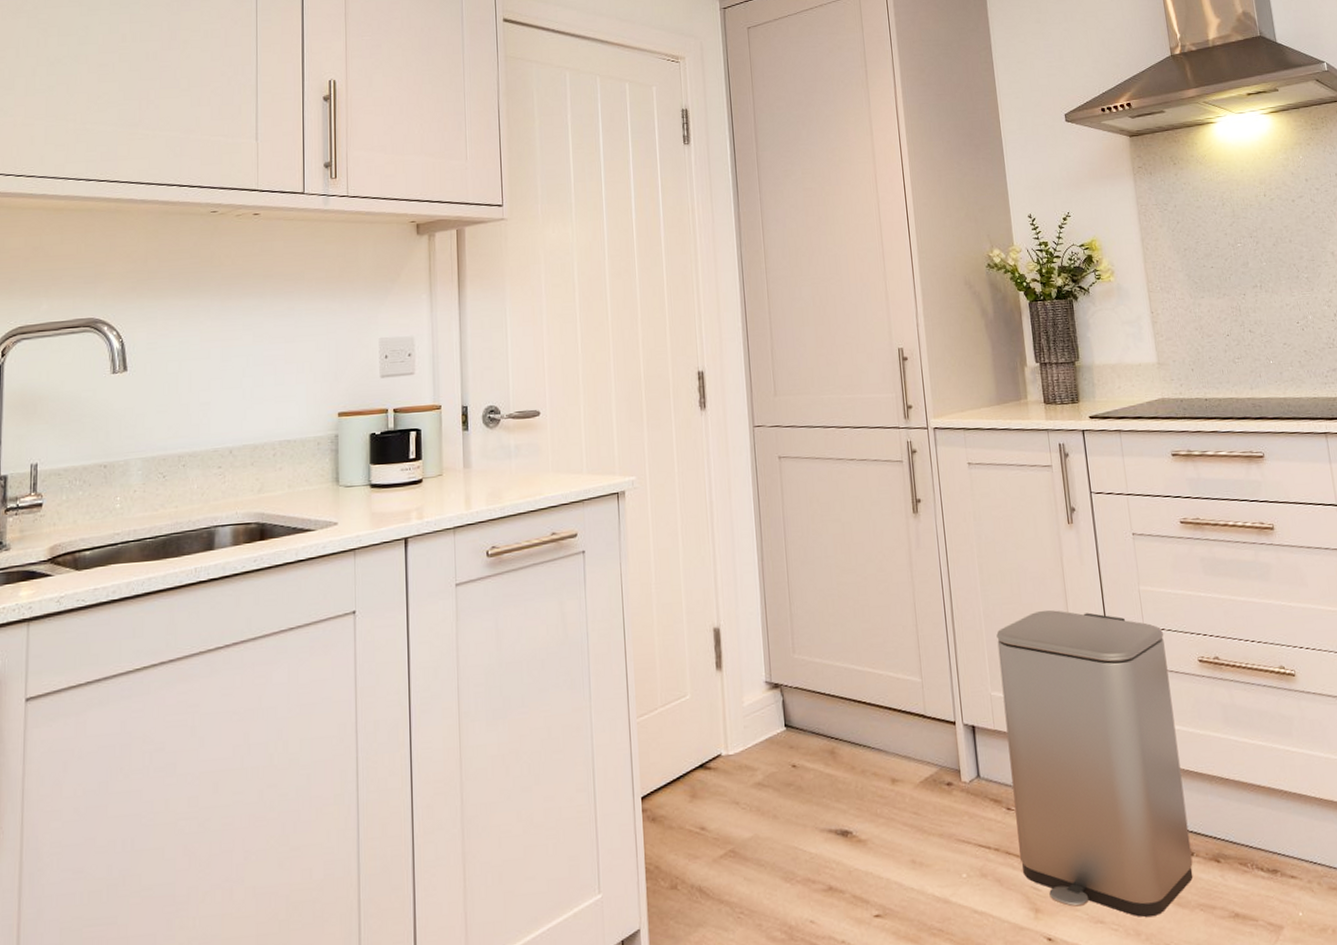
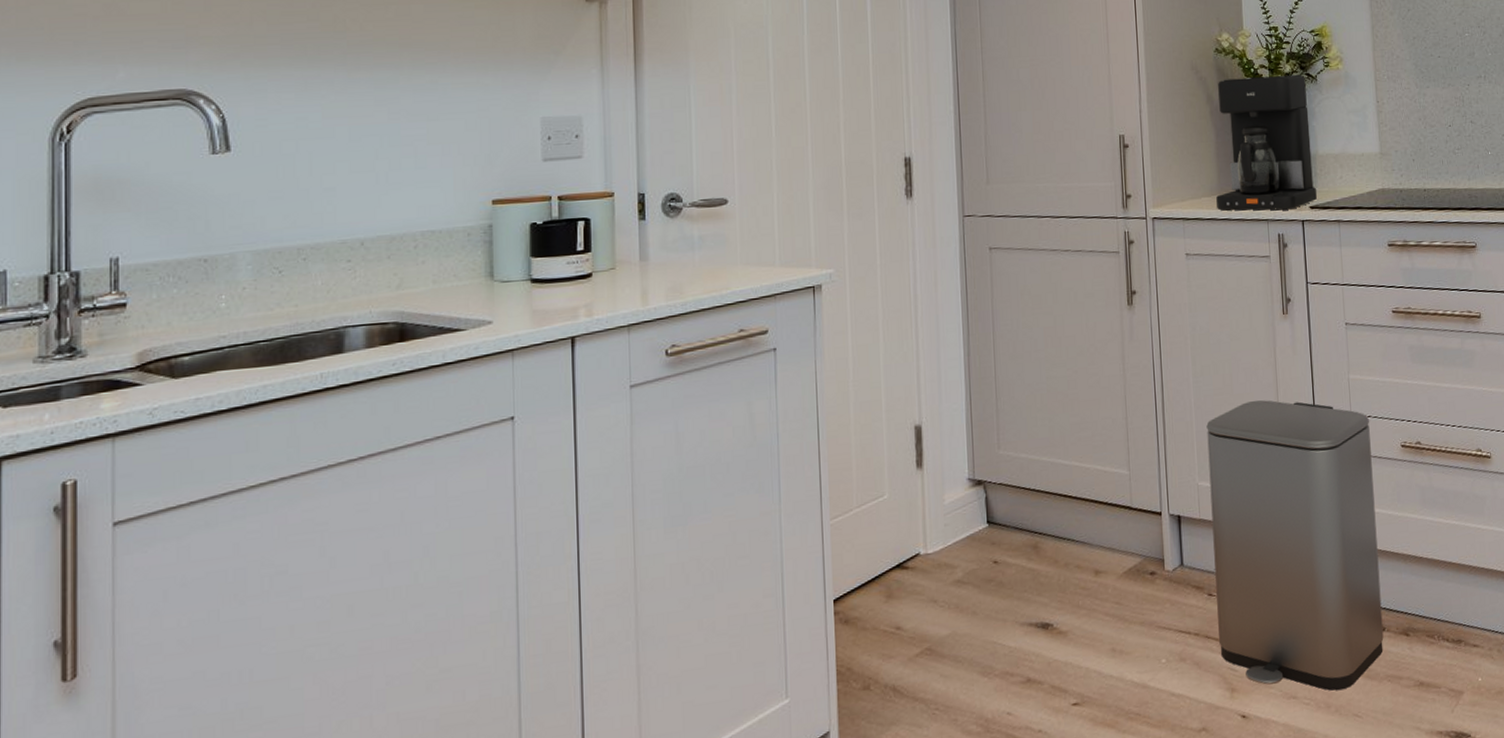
coffee maker: none [991,288,1096,421] -> present [1216,75,1317,211]

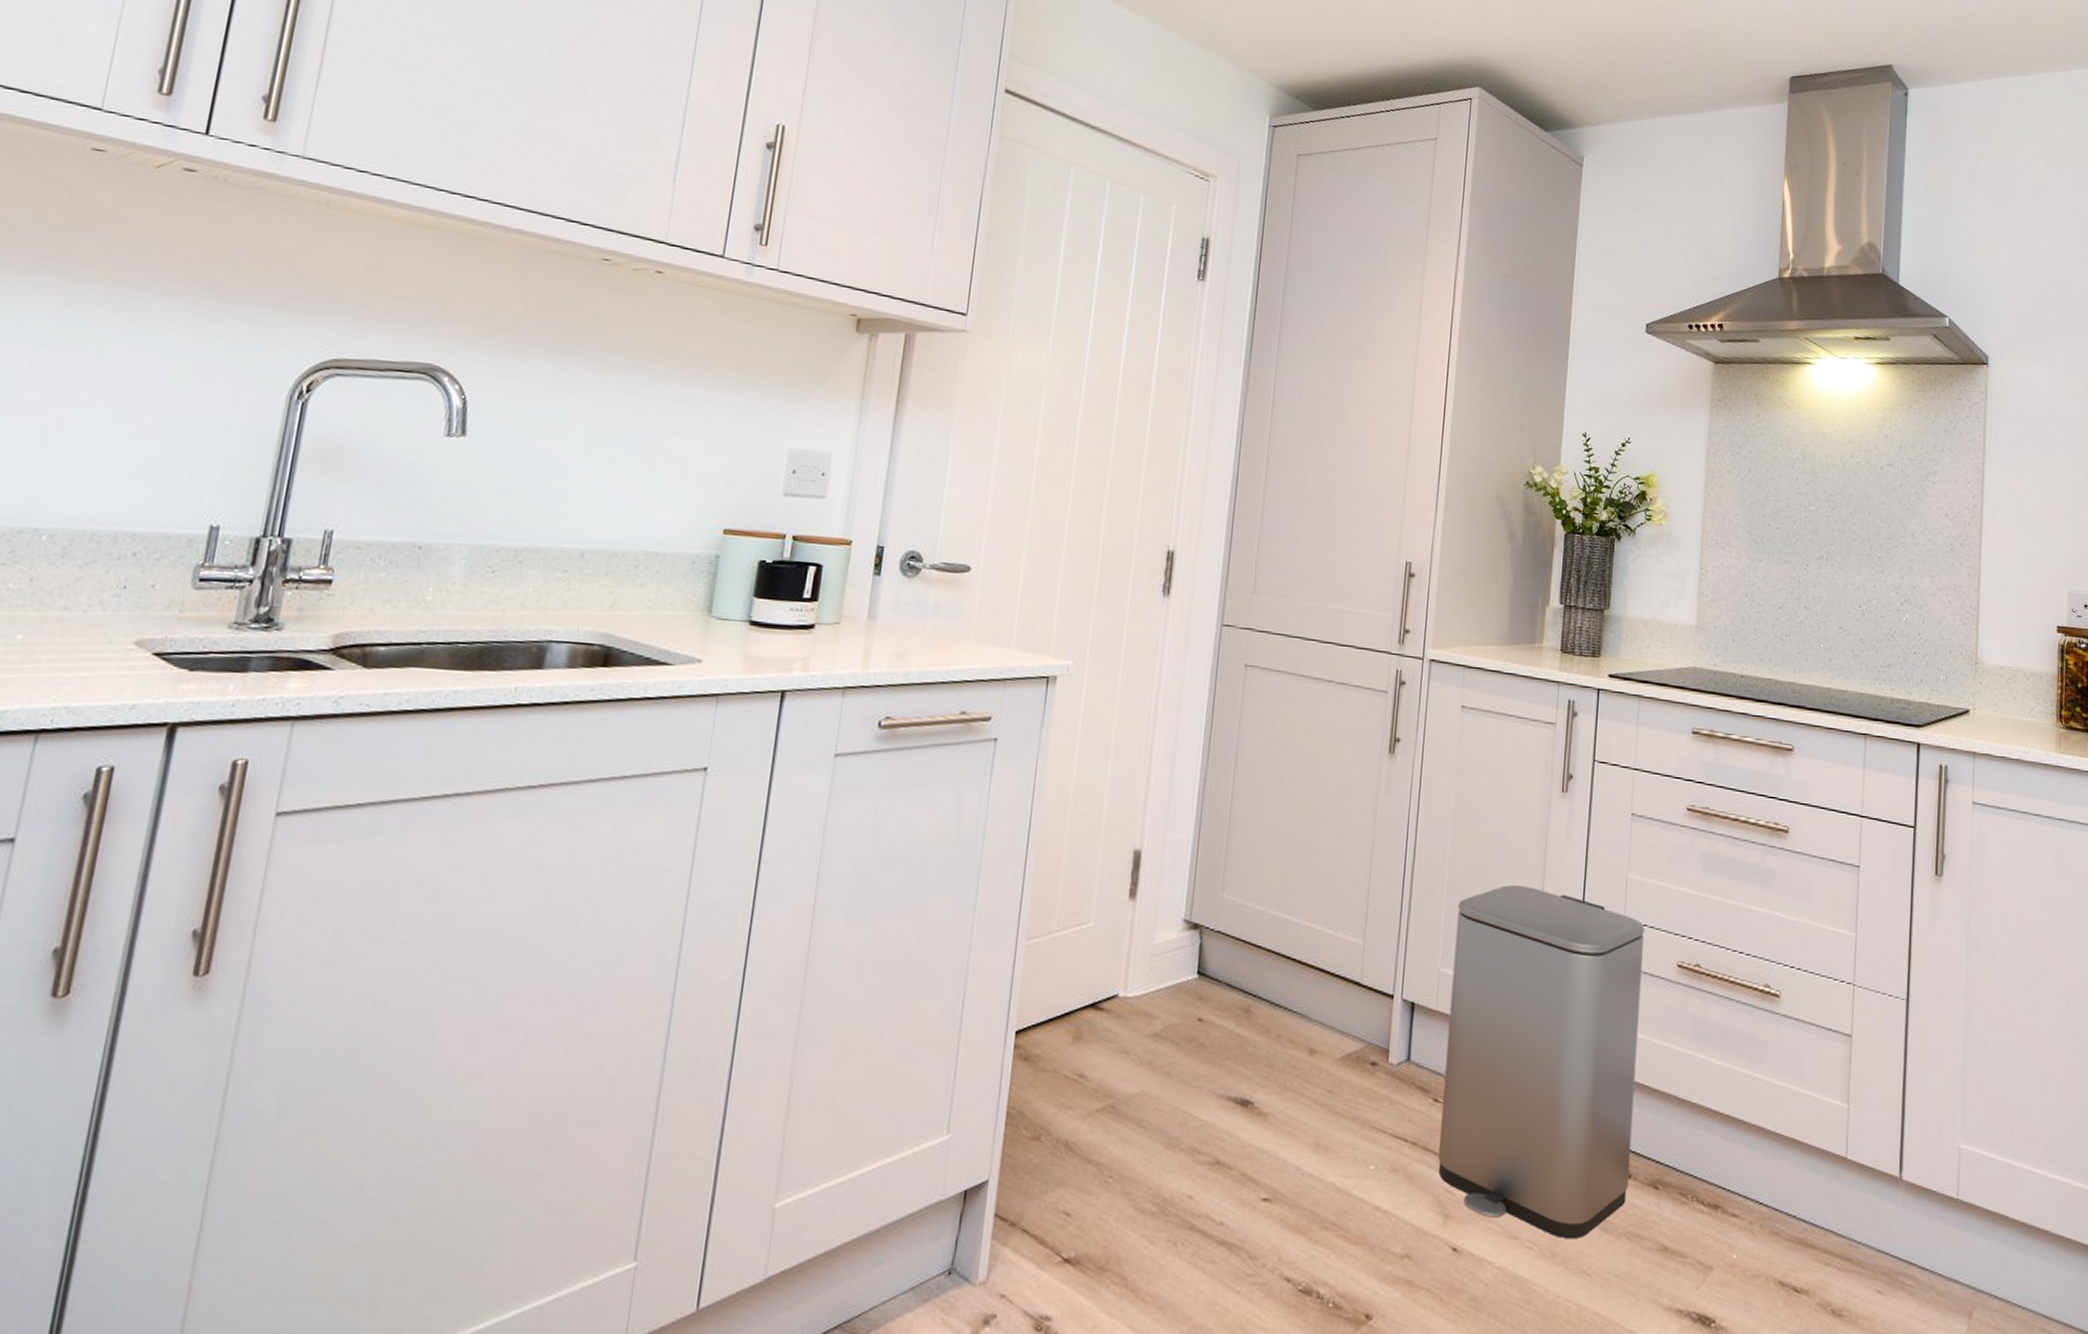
coffee maker: present [1216,75,1317,211] -> none [1504,517,1622,675]

